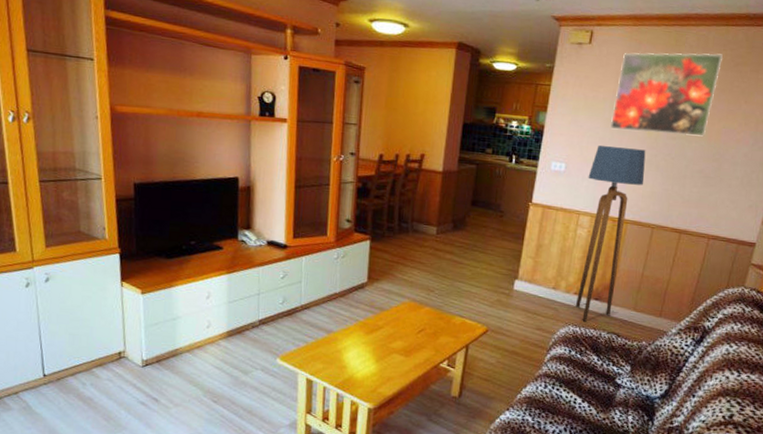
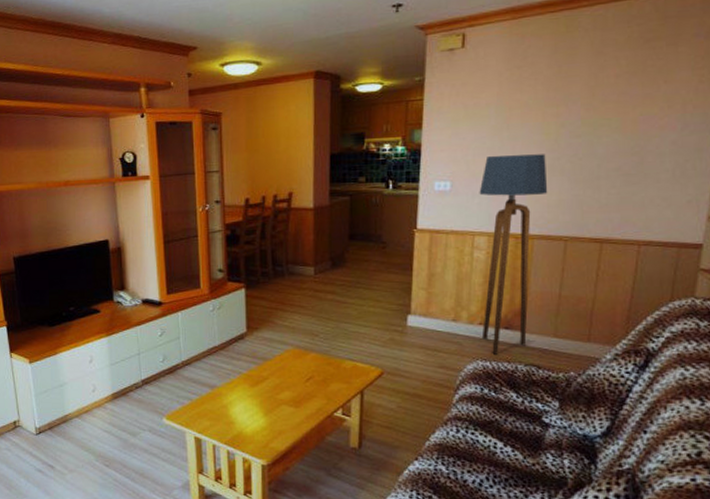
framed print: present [610,52,724,137] -> none [499,32,629,137]

